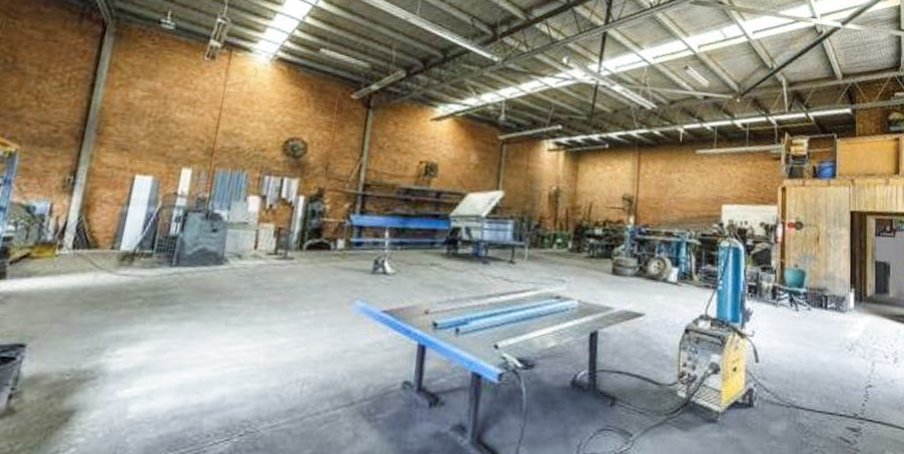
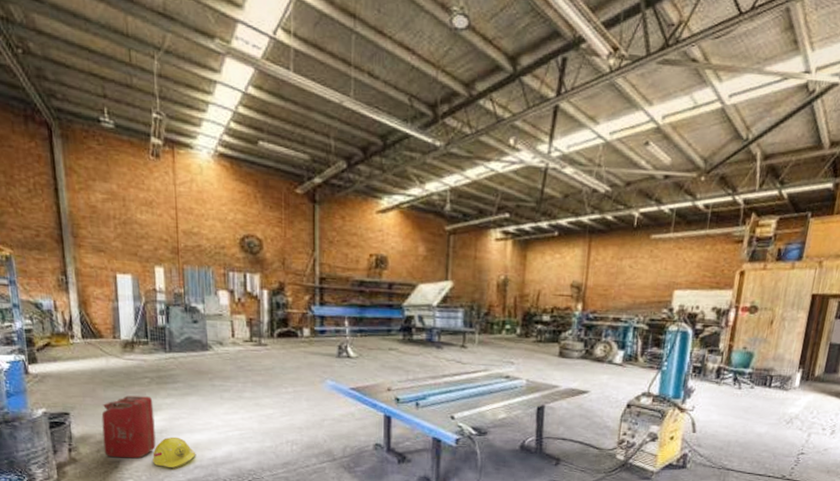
jerry can: none [56,321,140,407] -> present [101,395,156,459]
hard hat: none [118,375,179,422] -> present [152,436,196,470]

